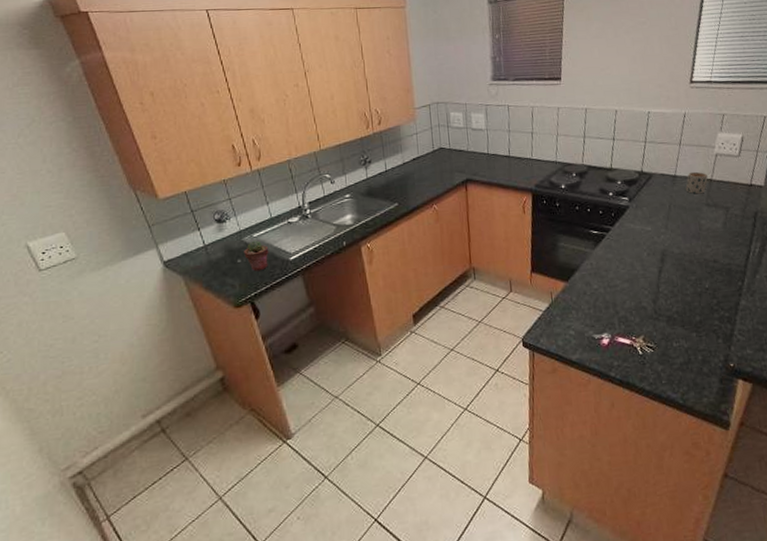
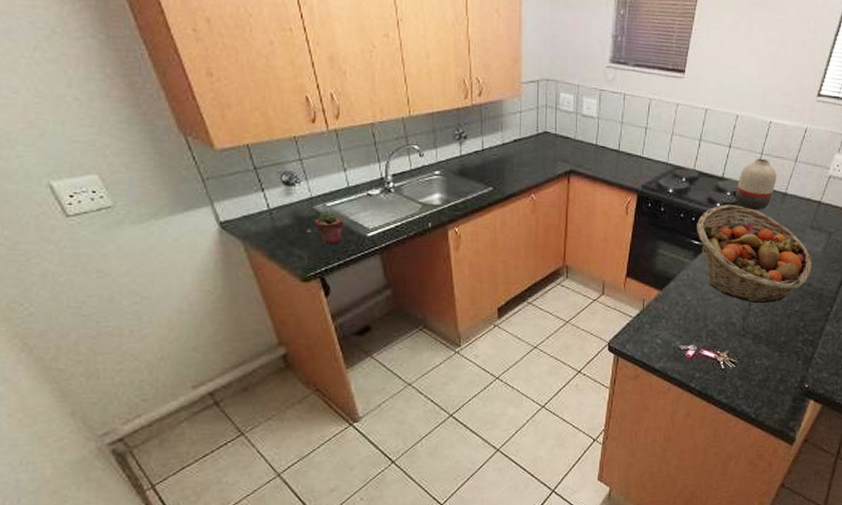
fruit basket: none [593,192,715,285] -> present [697,205,812,303]
vase: none [626,146,665,195] -> present [736,158,777,210]
mug: present [686,171,708,195] -> none [794,191,817,216]

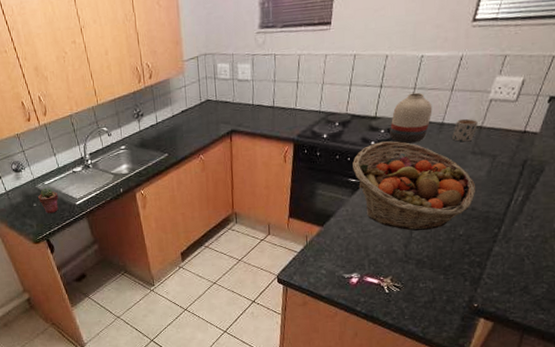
mug: none [794,191,817,216] -> present [452,118,478,142]

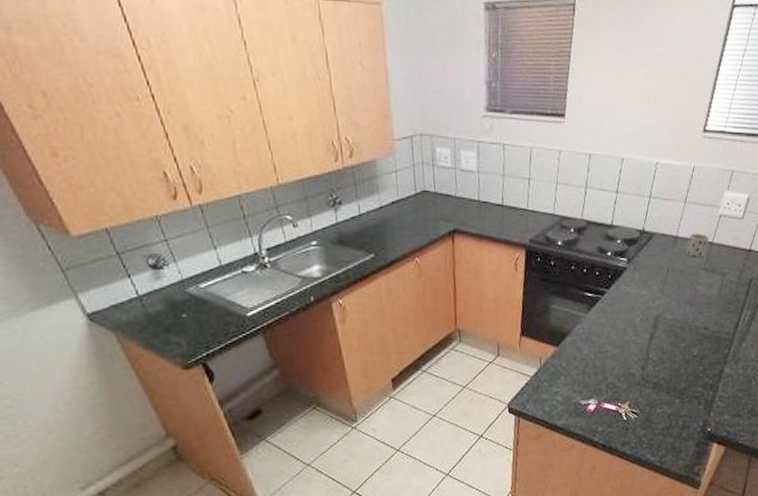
potted succulent: present [38,187,59,214] -> none [189,292,221,329]
fruit basket: present [352,141,475,231] -> none [589,253,707,351]
vase: present [390,92,432,144] -> none [626,202,667,256]

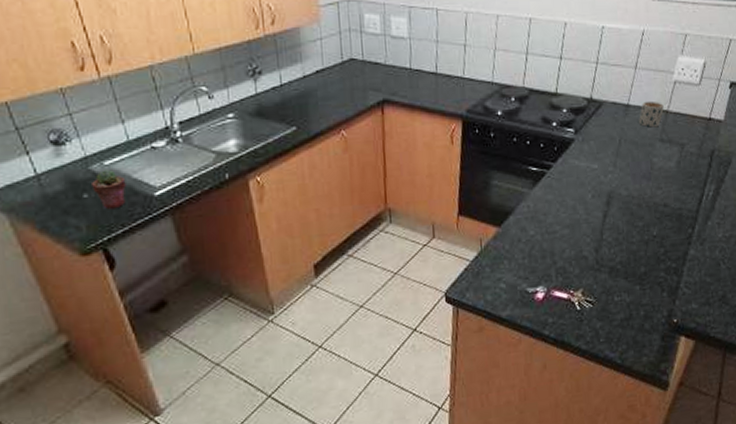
potted succulent: none [189,292,221,329] -> present [92,169,127,210]

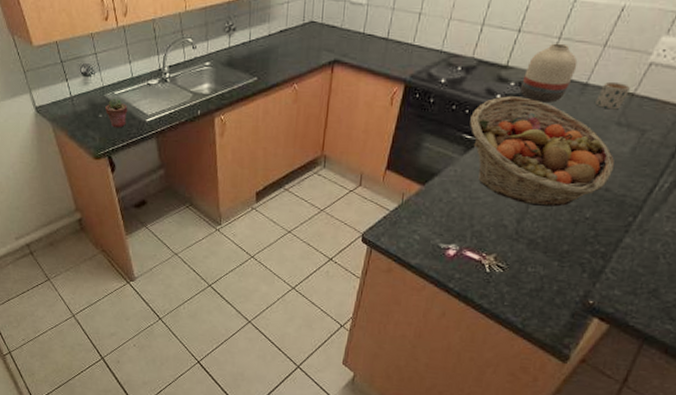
fruit basket: none [532,123,666,232] -> present [470,96,614,207]
vase: none [572,68,617,127] -> present [520,43,578,103]

